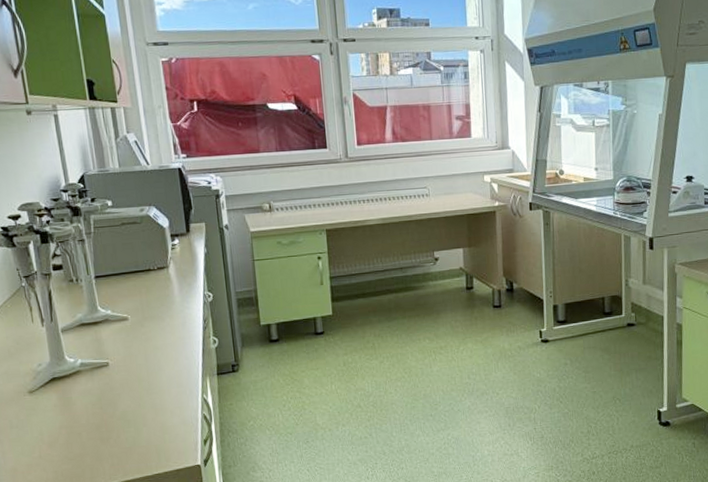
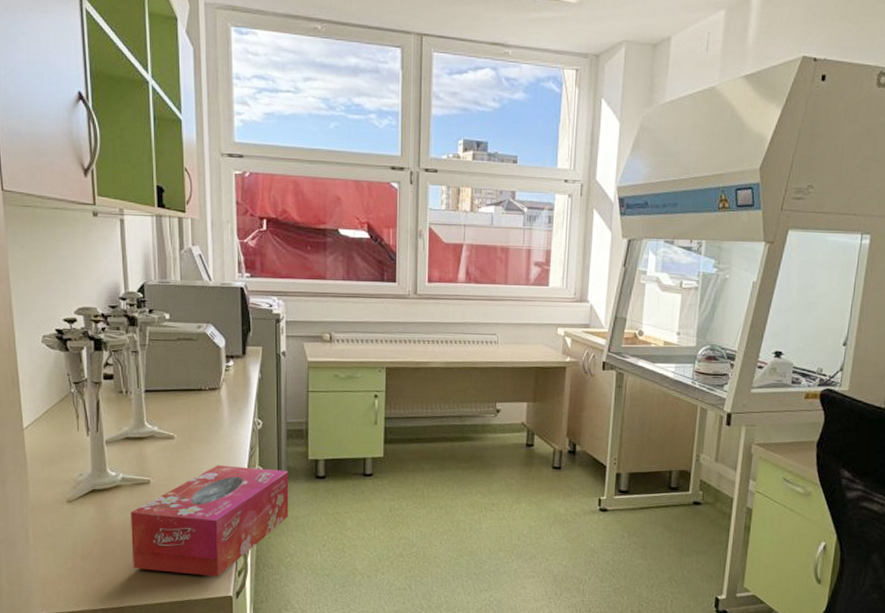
tissue box: none [93,338,247,450] -> present [131,465,289,577]

